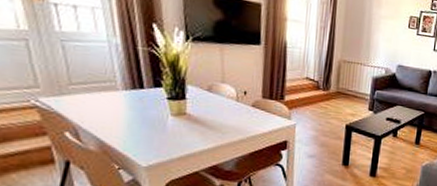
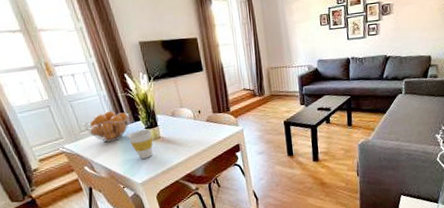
fruit basket: none [76,65,148,107] -> present [83,110,130,143]
cup: none [140,99,176,137] -> present [128,129,153,159]

